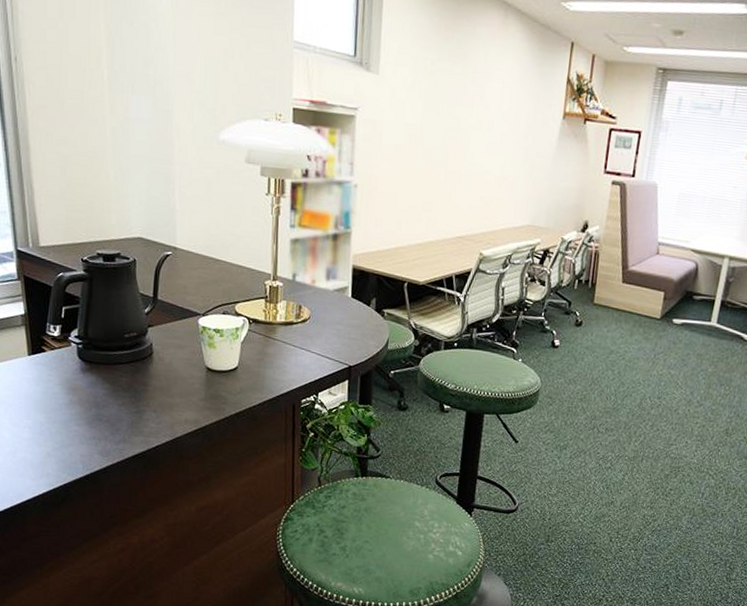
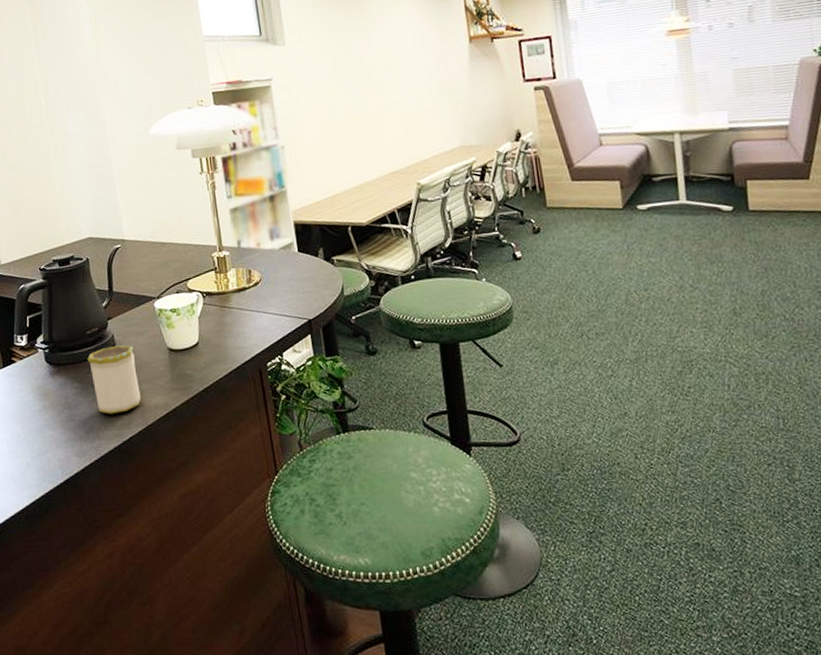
mug: none [122,354,172,421] -> present [87,345,141,414]

